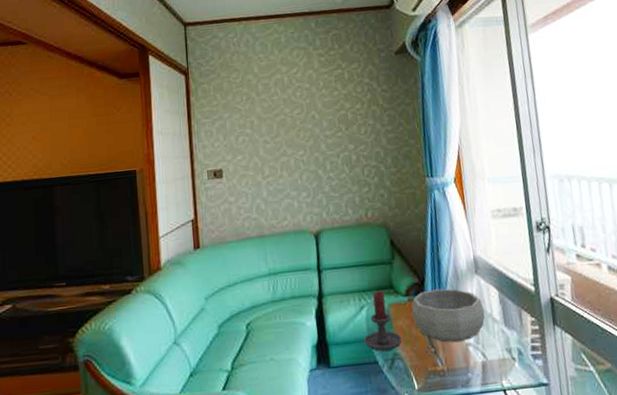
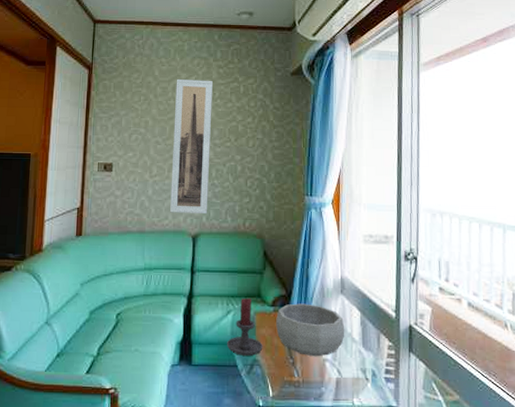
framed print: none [277,70,326,213] -> present [170,78,213,215]

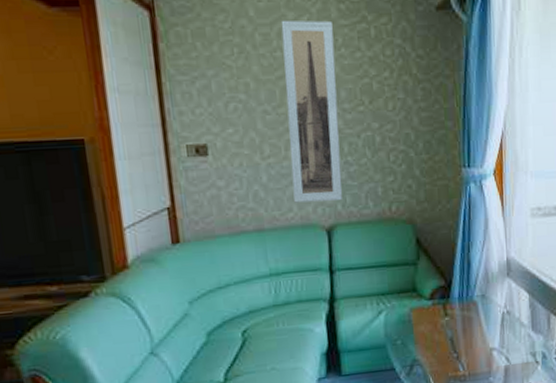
candle holder: present [226,297,263,356] -> none [380,293,423,358]
decorative bowl: present [276,303,345,357] -> none [435,292,513,348]

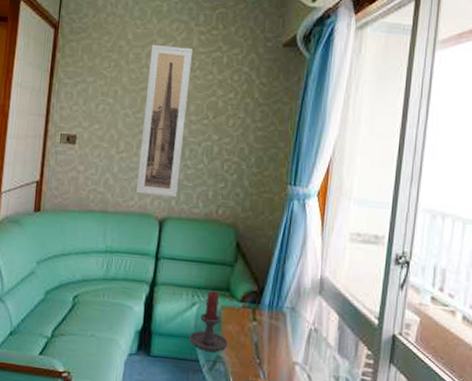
candle holder: none [380,293,423,358] -> present [188,290,228,352]

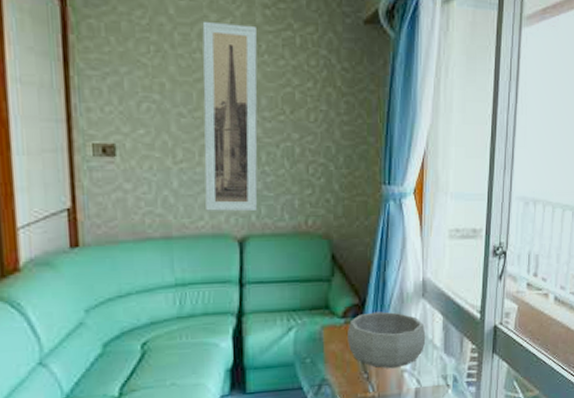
candle holder: present [188,290,228,352] -> none [288,310,333,377]
decorative bowl: none [244,301,320,359] -> present [348,311,426,369]

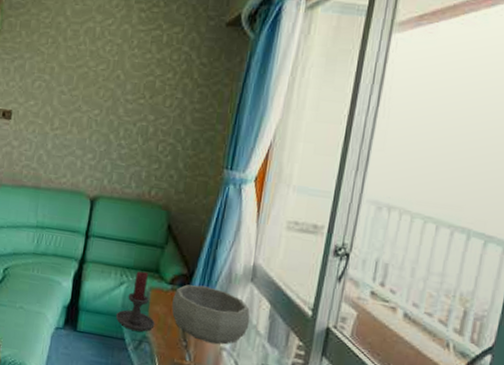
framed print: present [202,20,258,212] -> none [69,21,132,177]
candle holder: none [288,310,333,377] -> present [115,271,155,332]

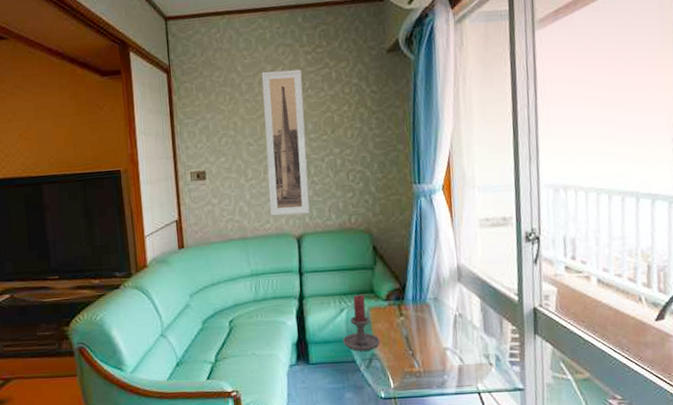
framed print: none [69,21,132,177] -> present [261,69,310,216]
decorative bowl: present [172,284,250,344] -> none [391,295,465,347]

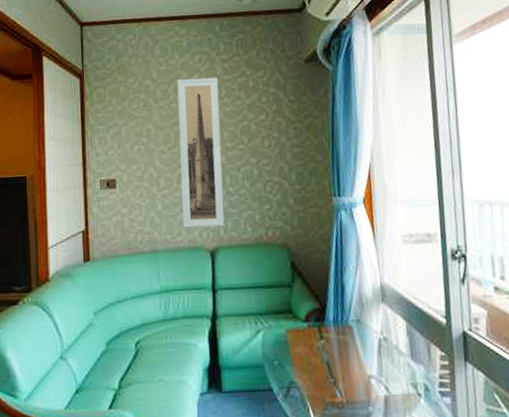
candle holder: present [342,294,380,351] -> none [258,314,299,378]

